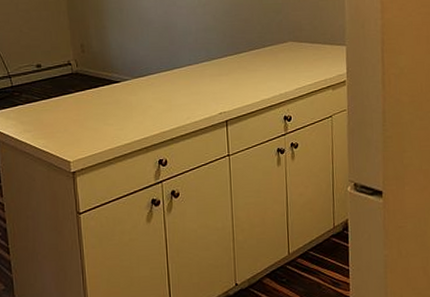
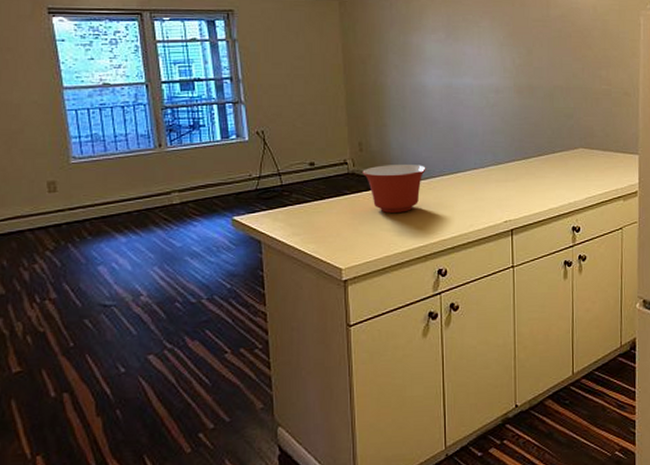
mixing bowl: none [85,63,144,109] -> present [362,165,426,213]

